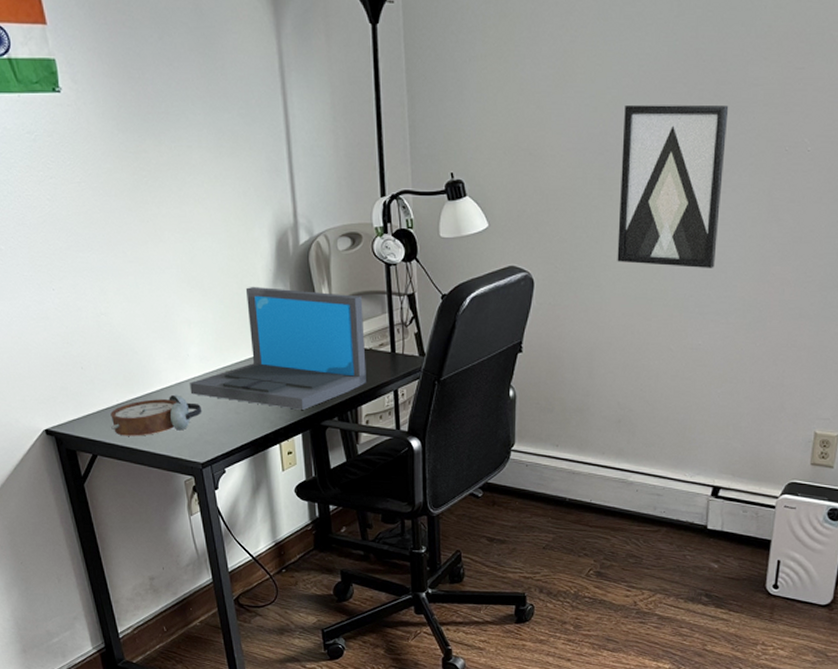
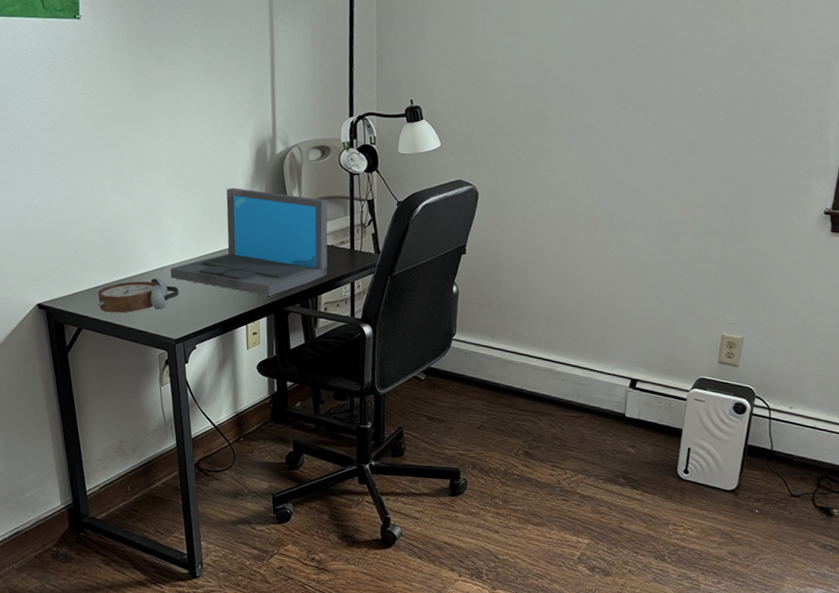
wall art: present [617,104,729,268] -> none [551,50,650,189]

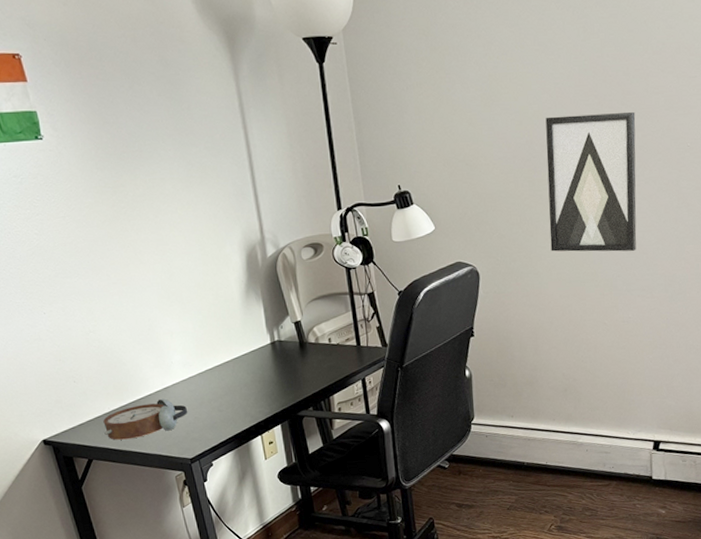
laptop: present [170,187,328,296] -> none [175,296,336,403]
wall art: none [551,50,650,189] -> present [545,111,637,252]

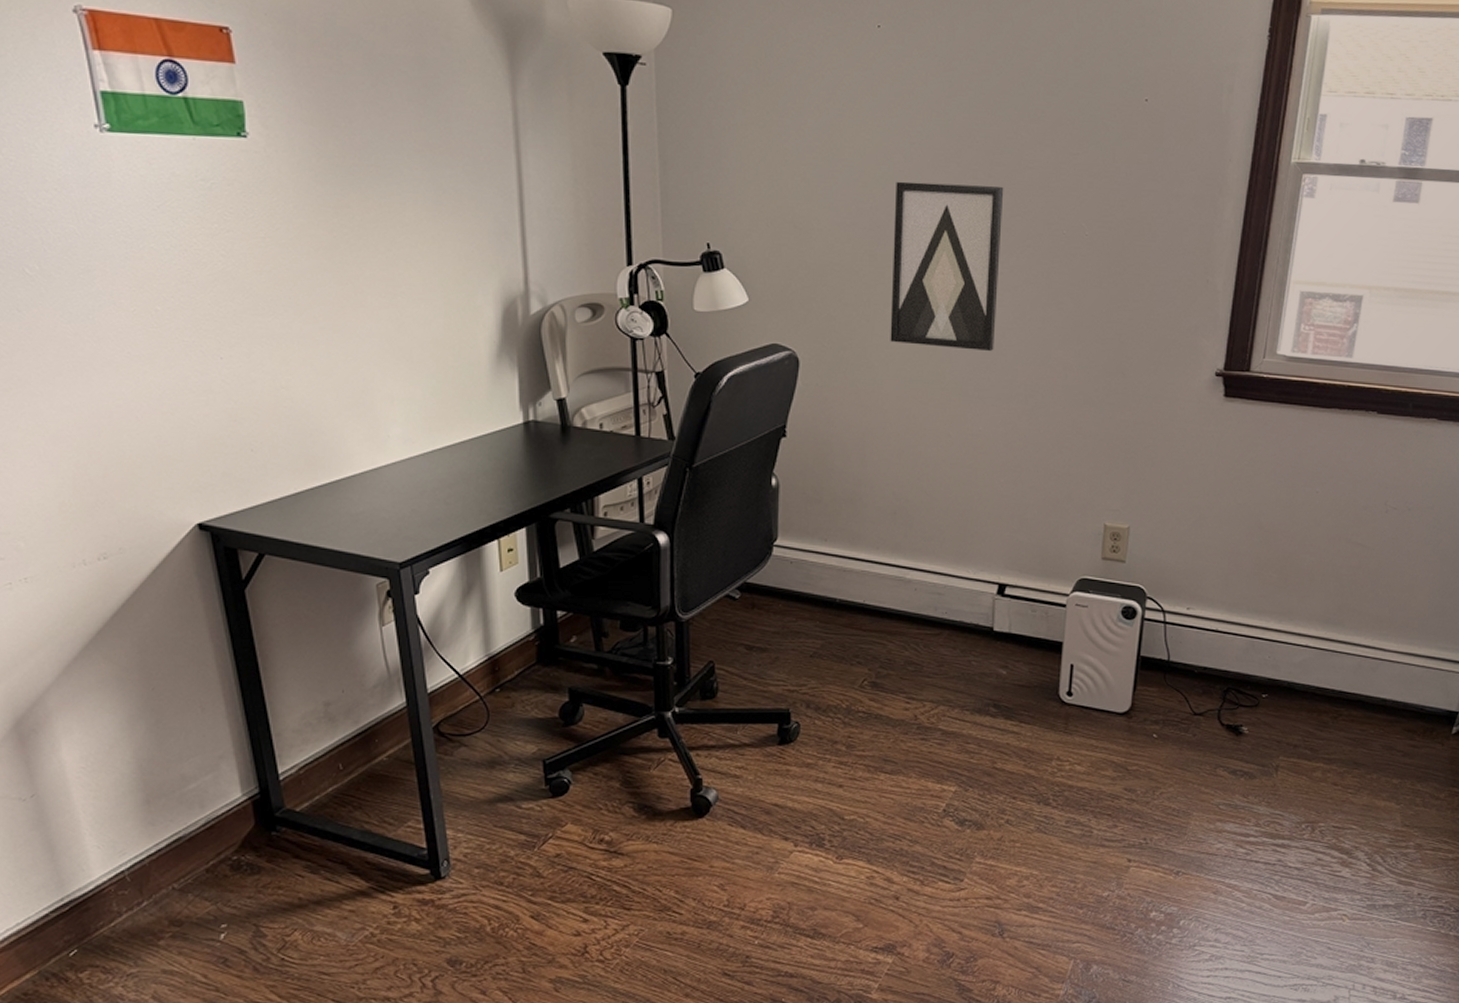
alarm clock: present [103,398,188,440] -> none [285,482,403,531]

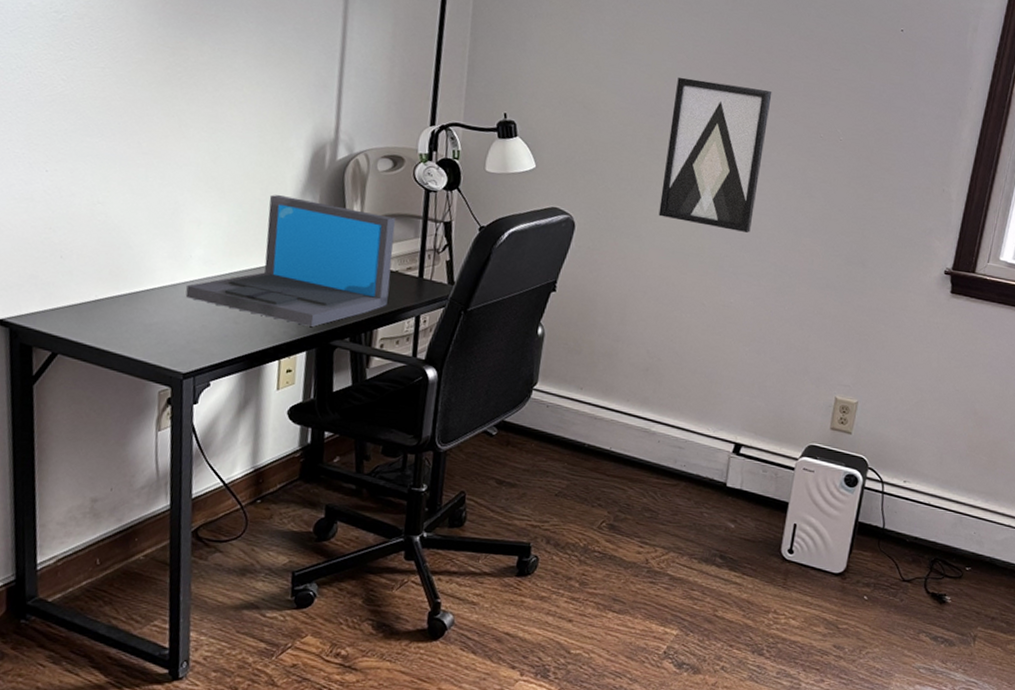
laptop: none [389,359,606,500] -> present [185,194,396,327]

